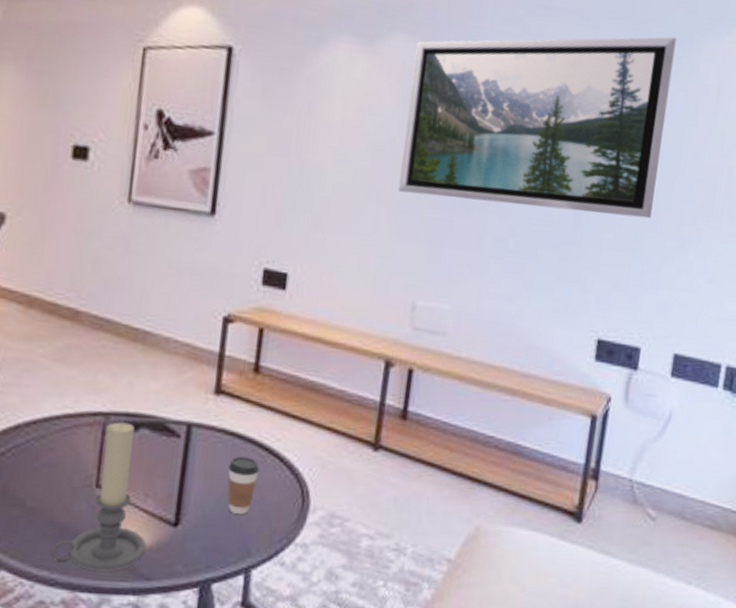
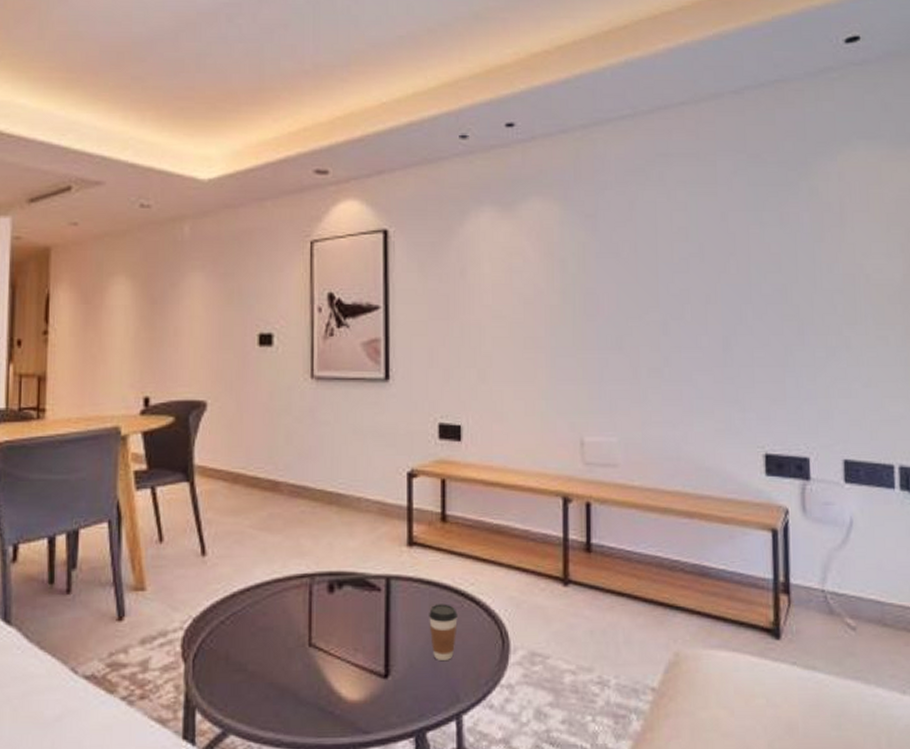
candle holder: present [51,422,147,571] -> none [274,581,361,728]
television: present [399,37,677,219] -> none [551,164,797,338]

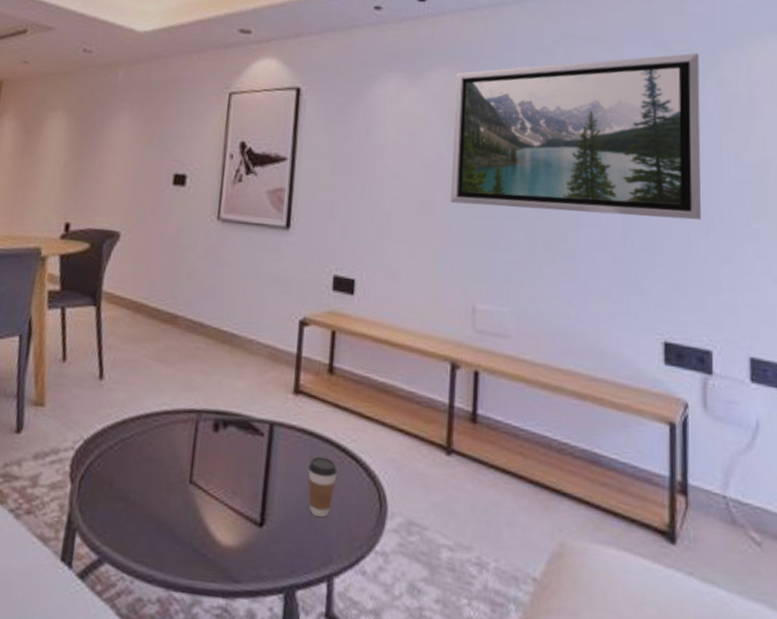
television: none [551,164,797,338] -> present [451,53,701,221]

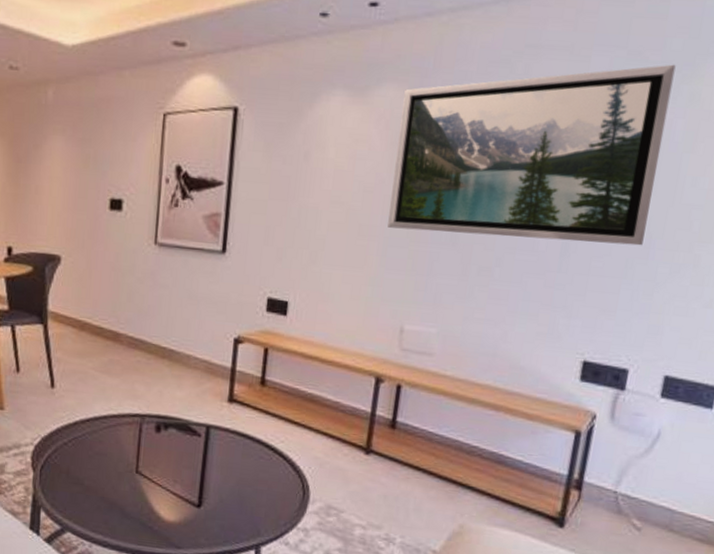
coffee cup: present [308,456,337,517] -> none [240,454,266,501]

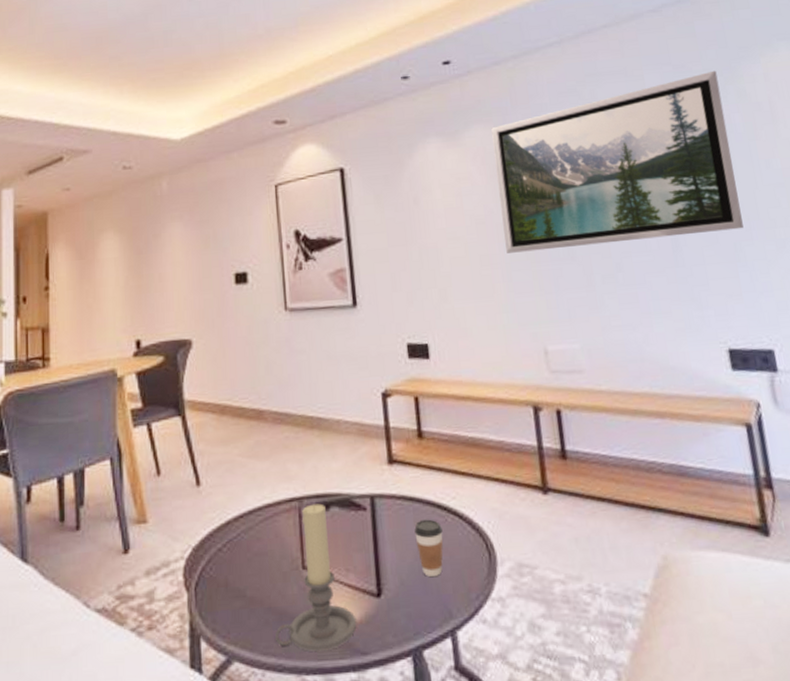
candle holder: none [104,422,176,539] -> present [274,503,357,651]
coffee cup: none [240,454,266,501] -> present [414,519,444,577]

